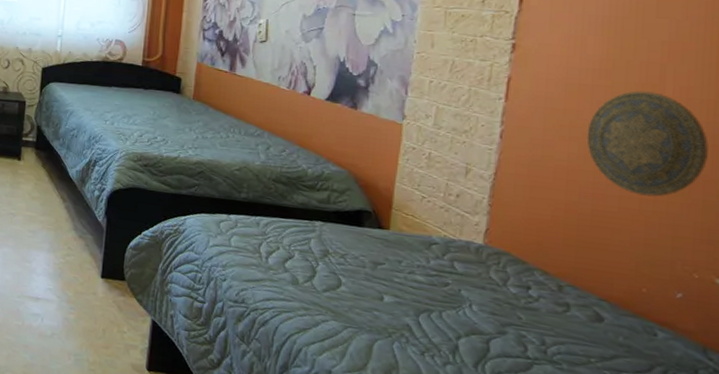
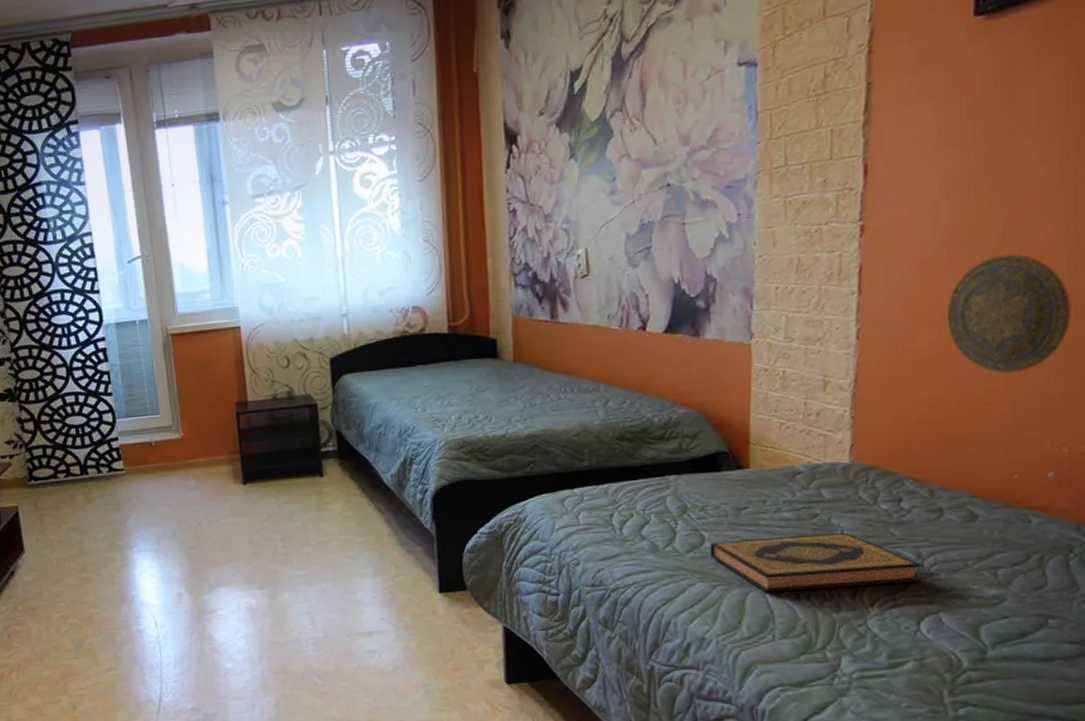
hardback book: none [345,287,544,367] -> present [710,532,921,593]

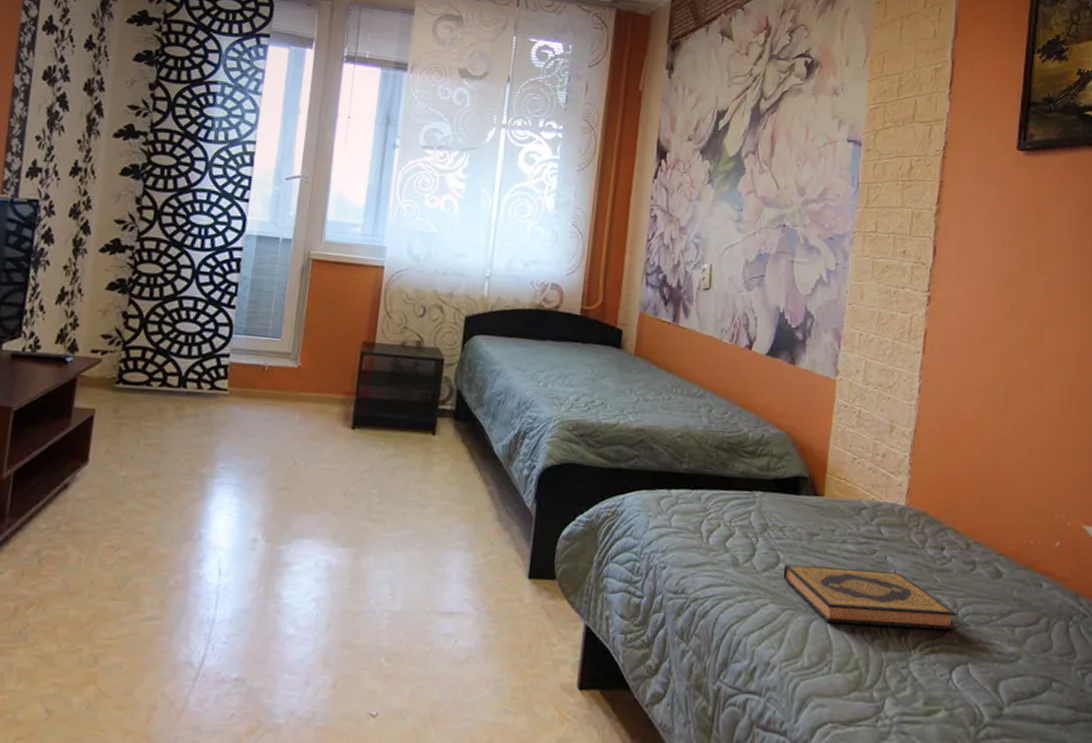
decorative plate: present [946,253,1071,374] -> none [987,344,1076,448]

